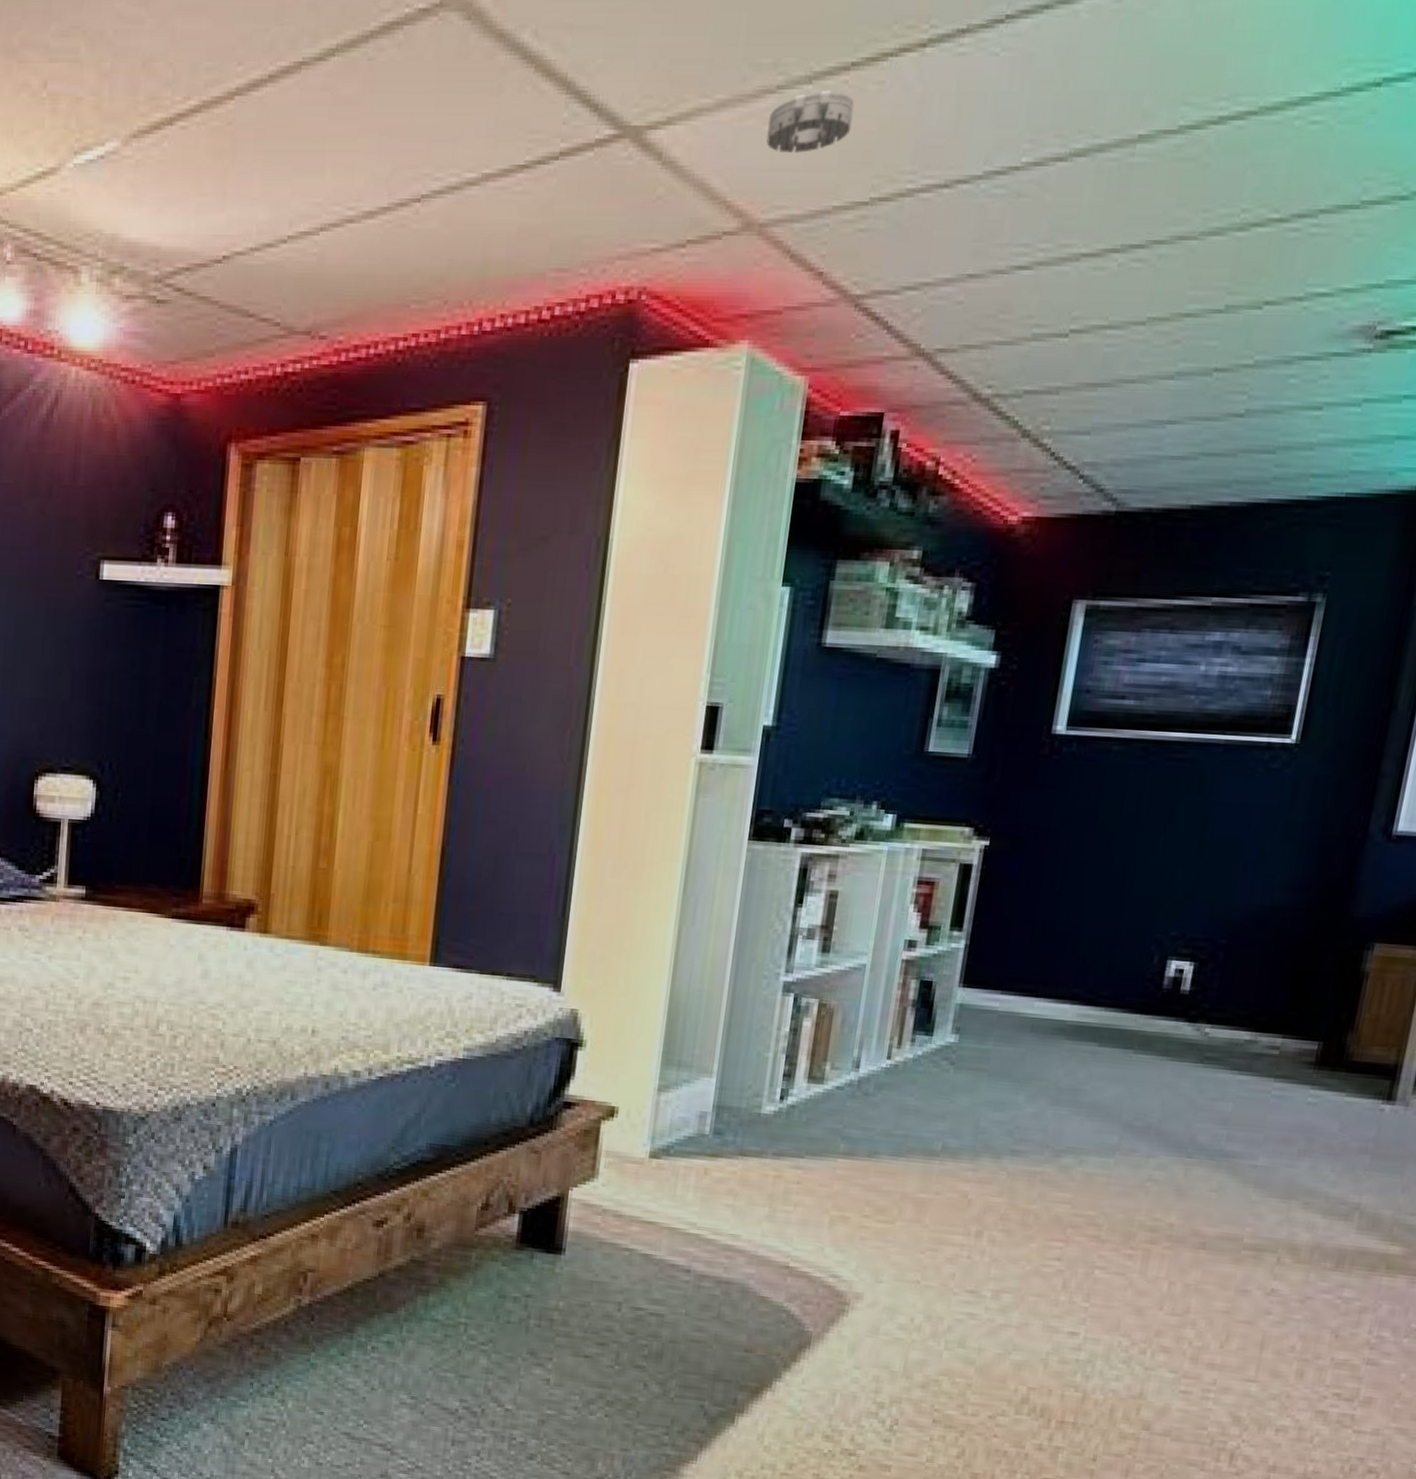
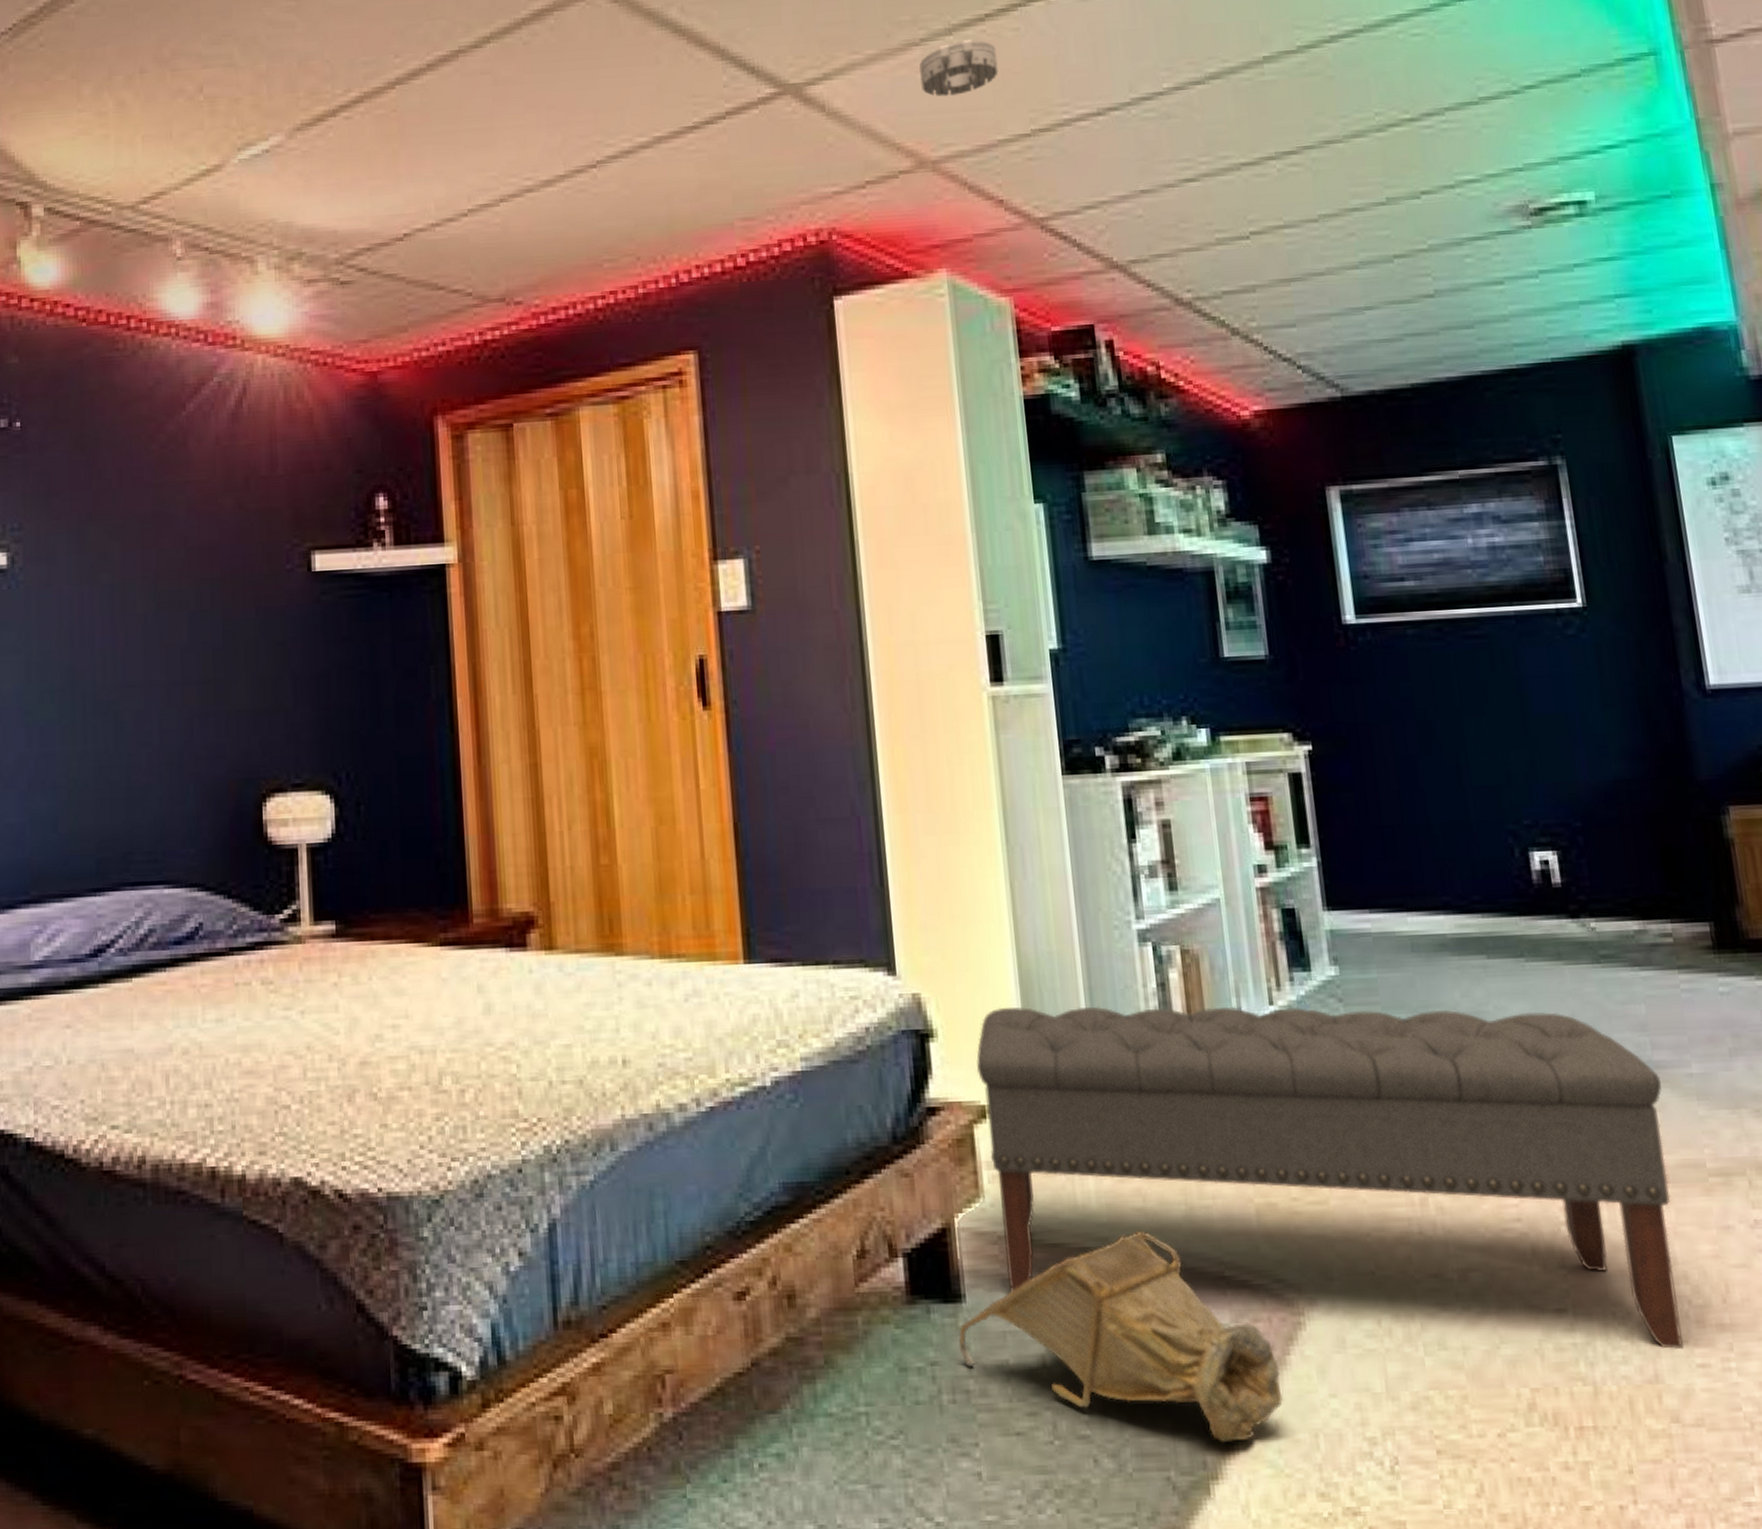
bag: none [551,1222,817,1389] -> present [958,1231,1284,1444]
bench: none [603,1030,1226,1377] -> present [976,1006,1683,1349]

